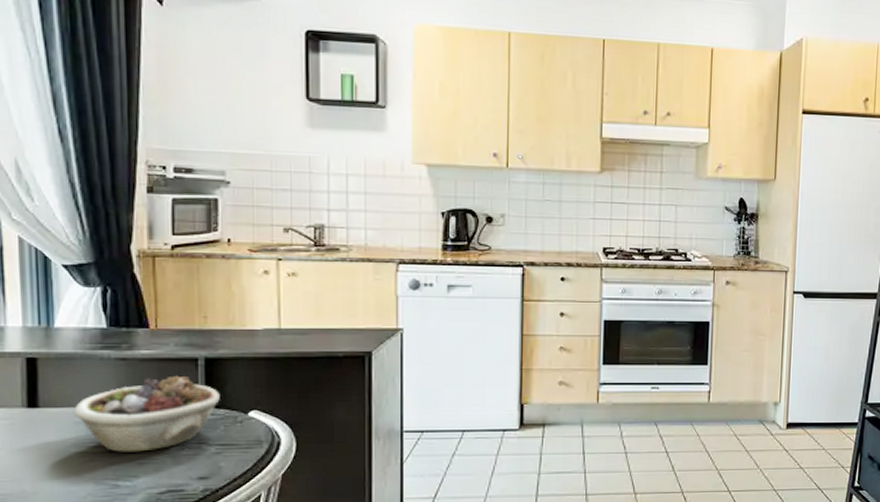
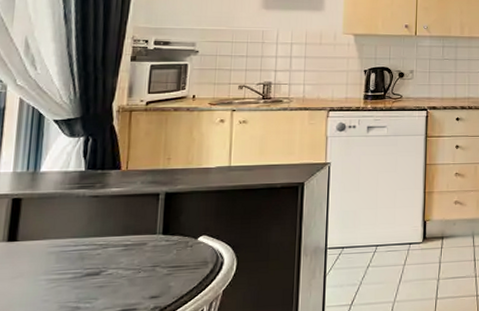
succulent planter: present [74,375,220,452] -> none [48,208,175,278]

